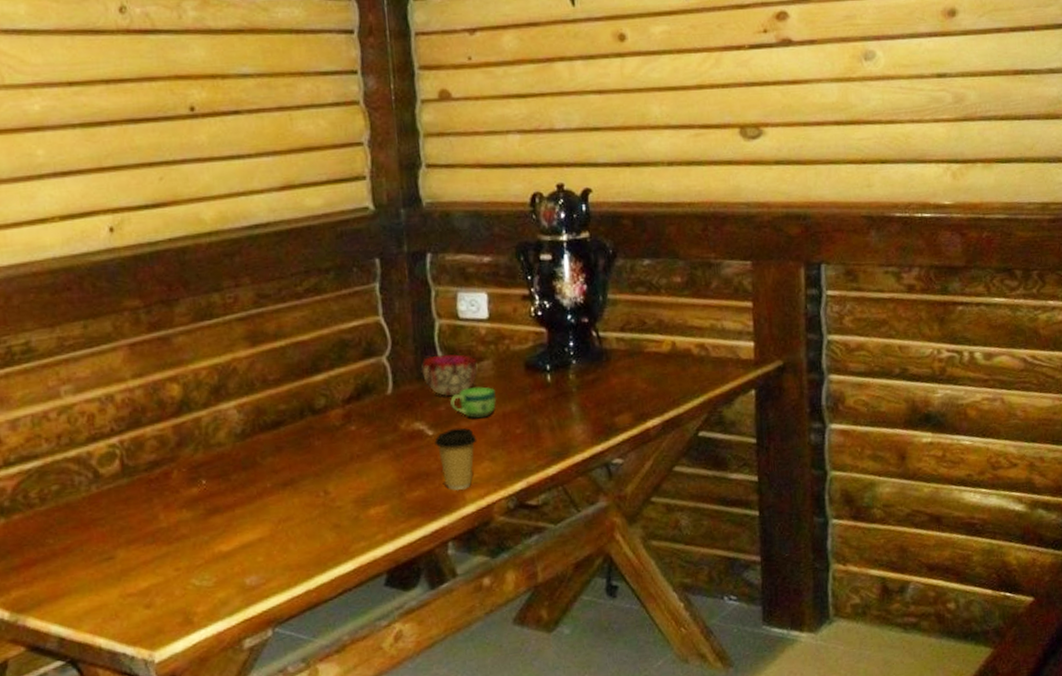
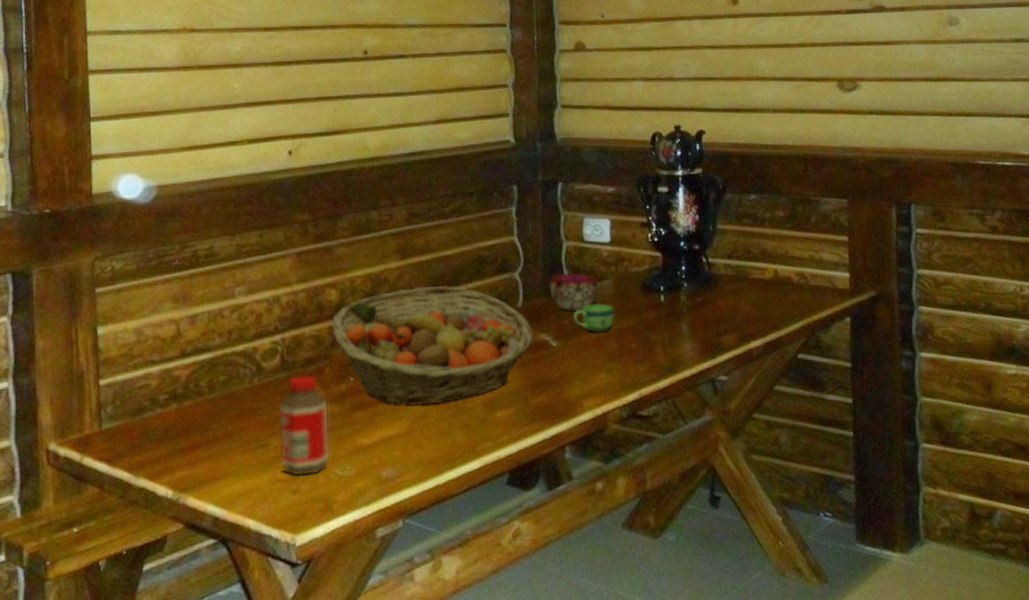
bottle: none [122,478,186,591] -> present [278,374,330,477]
fruit basket: none [176,374,407,507] -> present [332,285,533,405]
coffee cup: present [434,427,477,491] -> none [557,340,596,398]

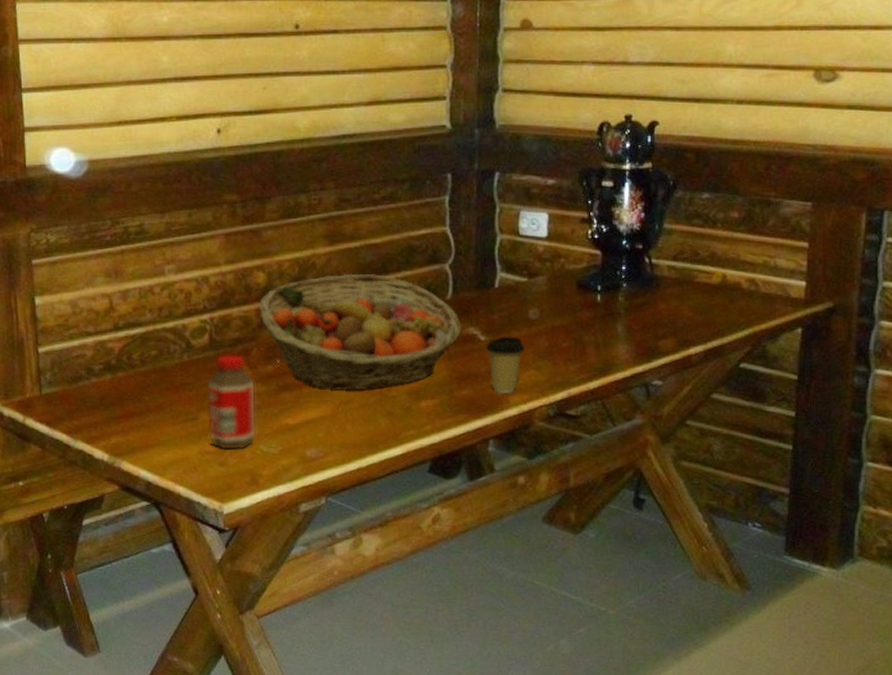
decorative bowl: present [548,273,599,311] -> none [479,267,532,305]
coffee cup: none [557,340,596,398] -> present [486,336,526,393]
cup: present [573,303,615,333] -> none [504,300,548,330]

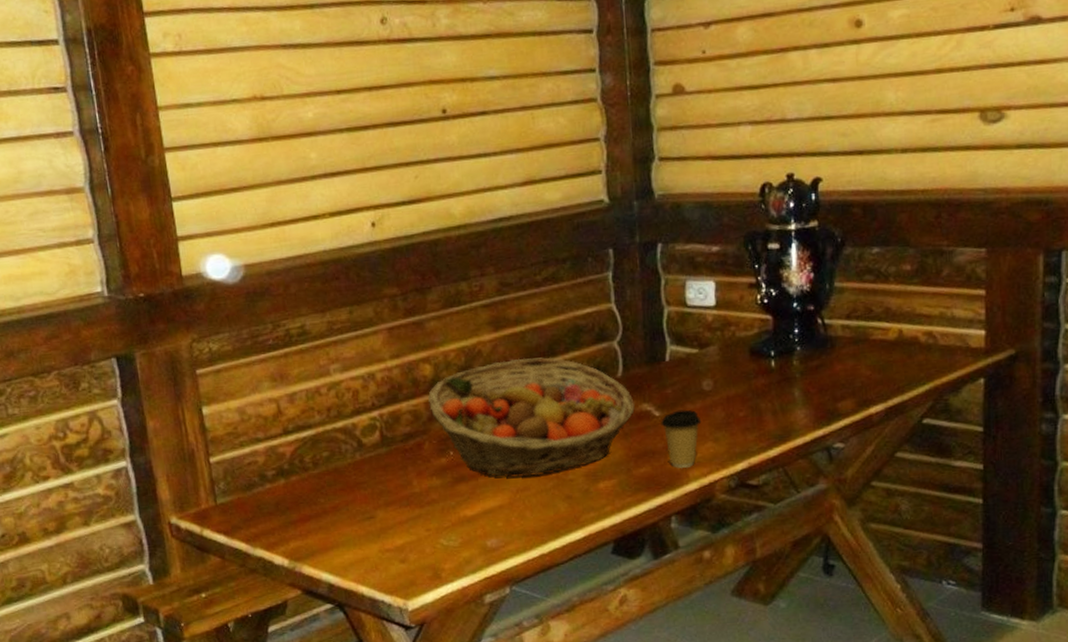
bottle: present [207,354,257,451] -> none [381,448,436,547]

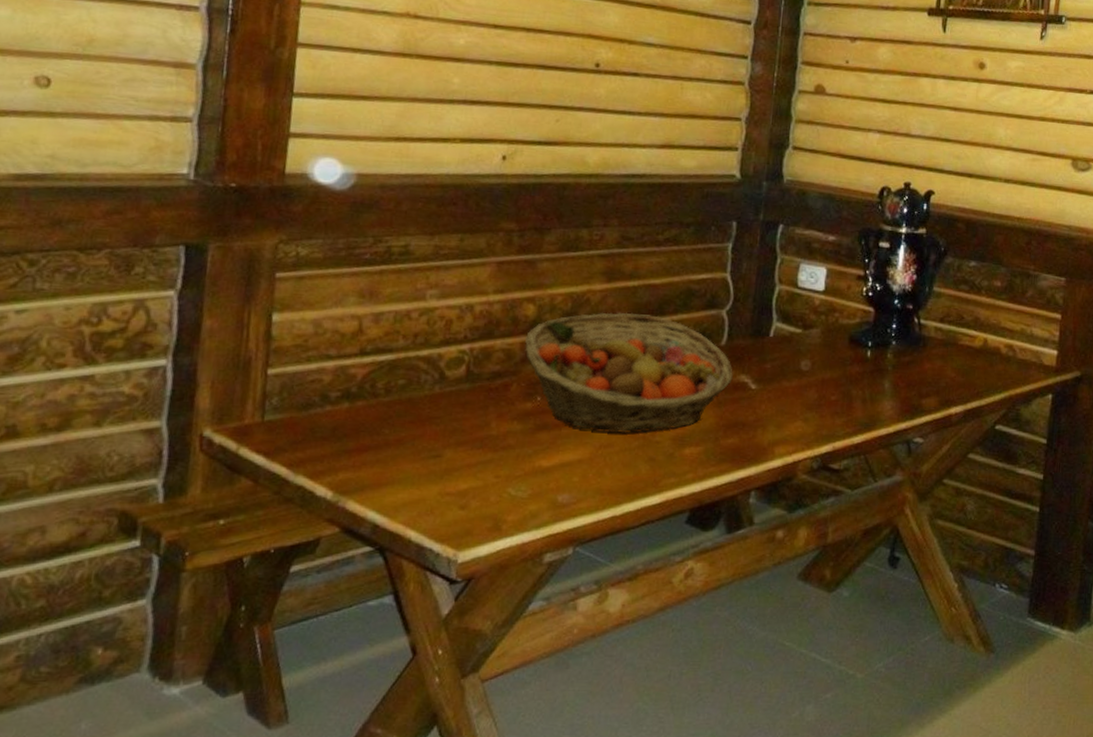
coffee cup: present [661,409,702,468] -> none [755,385,795,444]

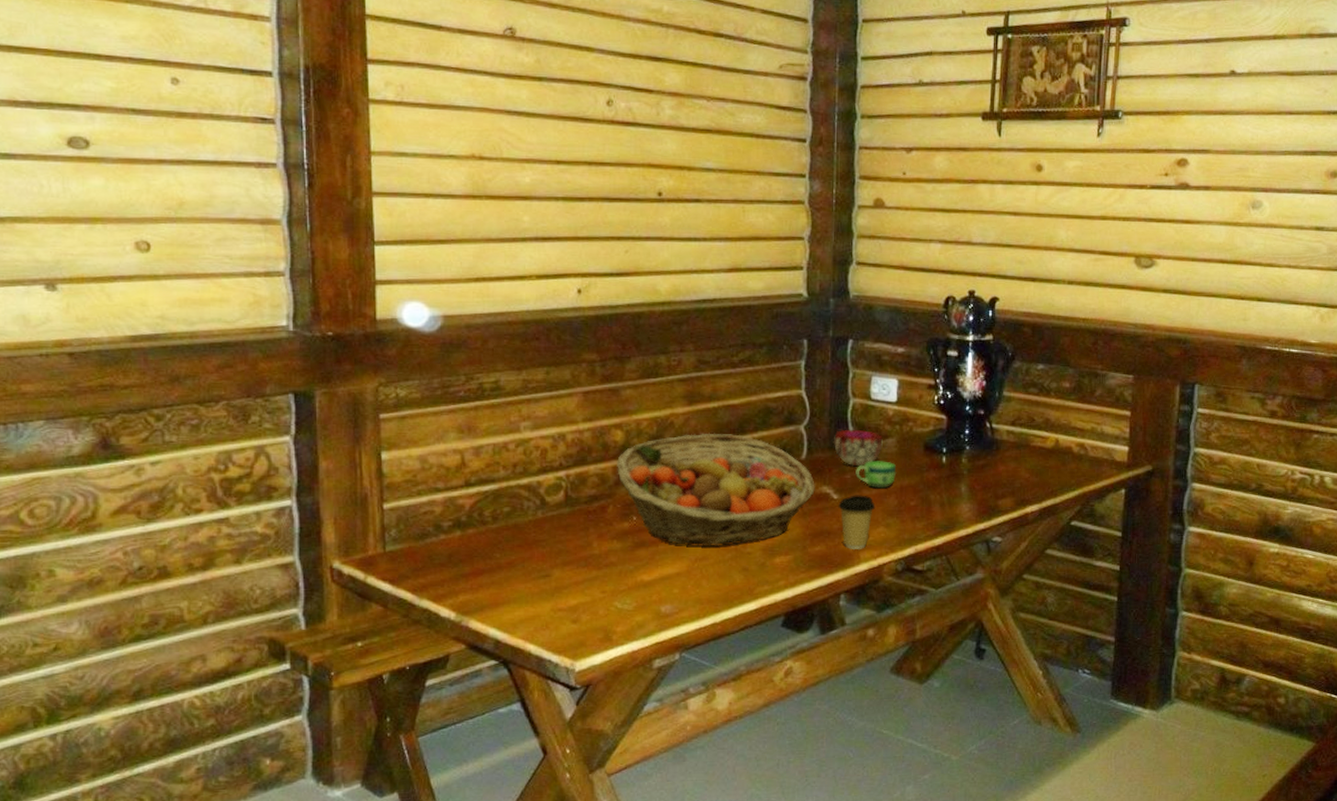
decorative bowl: none [755,316,807,356] -> present [833,429,883,466]
coffee cup: none [755,385,795,444] -> present [838,495,876,549]
cup: none [776,351,819,381] -> present [856,461,897,489]

